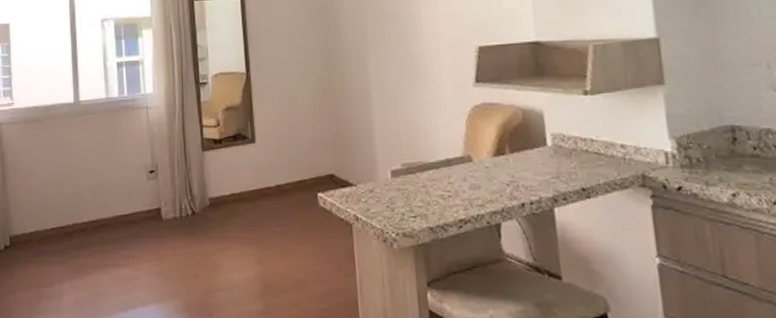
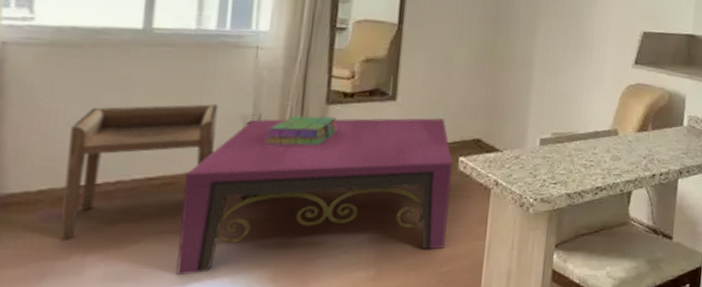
side table: none [42,158,130,271] -> present [59,104,218,240]
coffee table: none [115,157,319,302] -> present [176,118,453,275]
stack of books: none [163,162,214,190] -> present [264,116,338,146]

